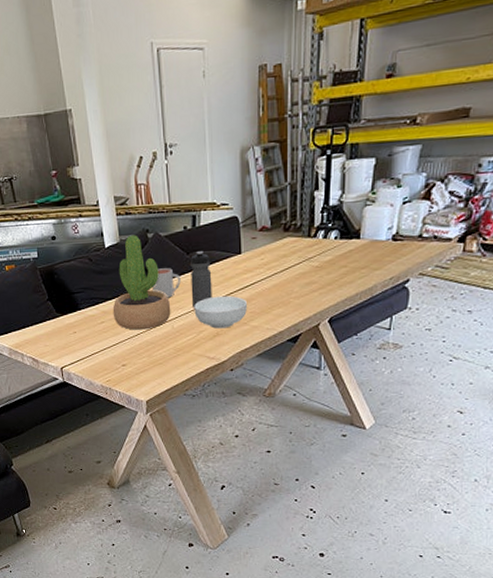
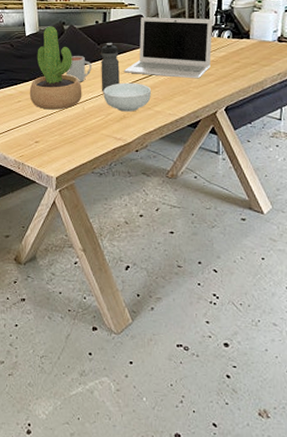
laptop: none [216,217,319,288] -> present [123,17,213,79]

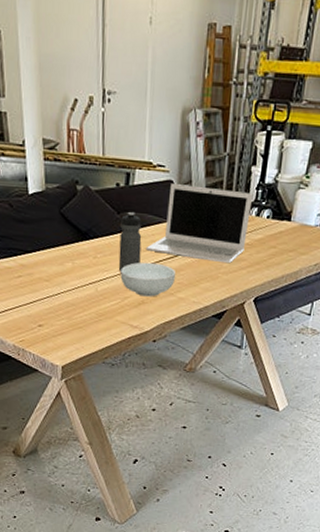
potted plant: present [29,26,82,110] -> none [32,184,96,290]
mug: present [66,56,92,82] -> none [78,225,109,258]

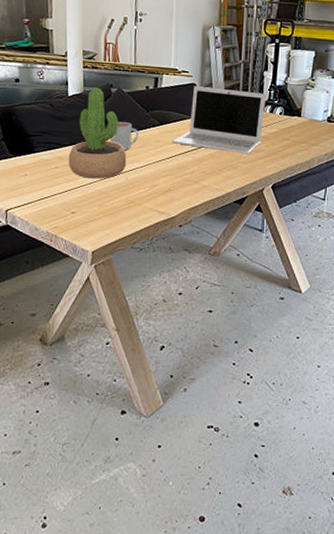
potted plant: none [32,184,96,290] -> present [68,87,127,179]
mug: none [78,225,109,258] -> present [111,122,139,151]
water bottle: present [118,212,142,271] -> none [147,111,169,162]
cereal bowl: present [120,262,175,297] -> none [149,153,199,185]

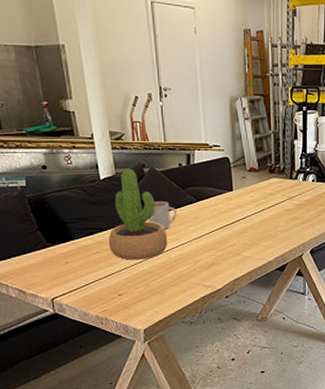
laptop: present [172,86,267,154] -> none [210,160,299,223]

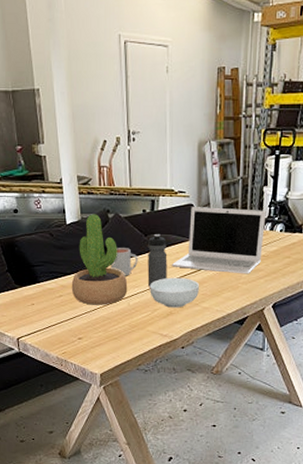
water bottle: none [186,187,207,239] -> present [147,234,168,287]
cereal bowl: none [190,228,239,259] -> present [150,277,199,308]
laptop: none [210,160,299,223] -> present [171,207,267,274]

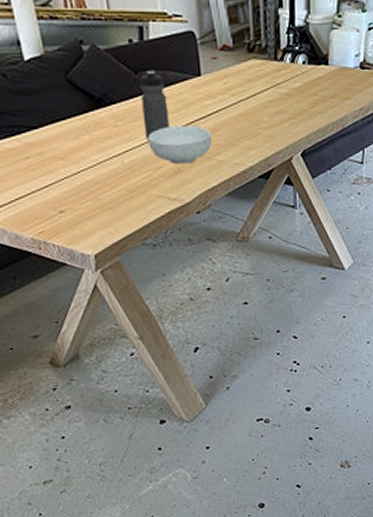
potted plant: present [71,214,128,305] -> none [40,46,120,167]
mug: present [111,248,138,276] -> none [93,90,129,127]
laptop: present [171,207,267,274] -> none [173,35,285,118]

